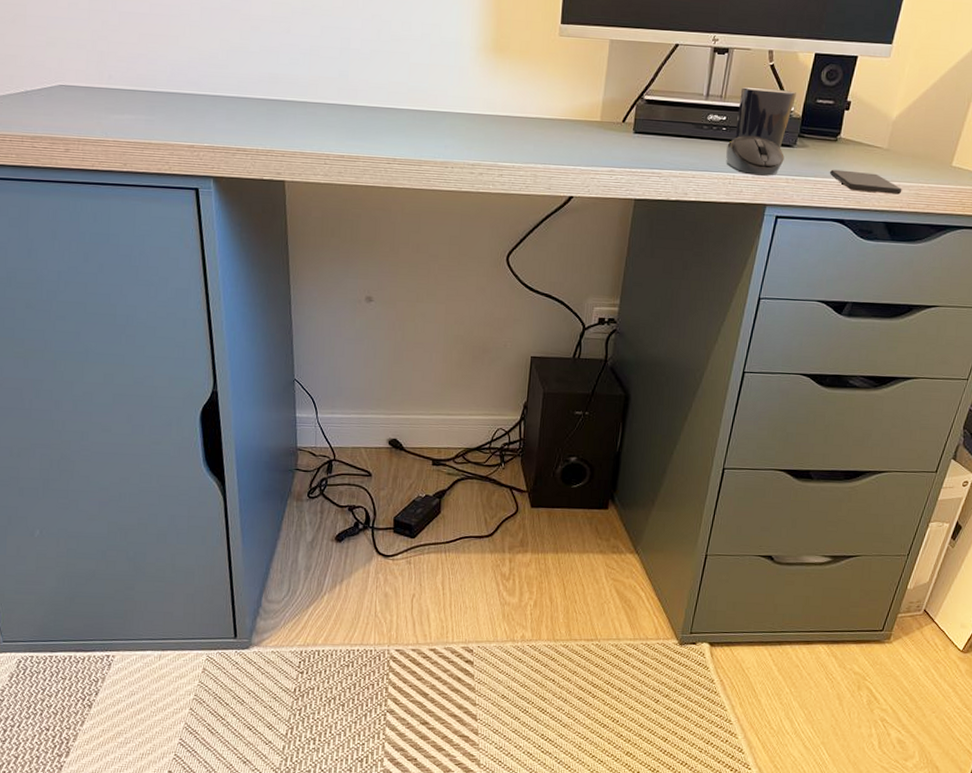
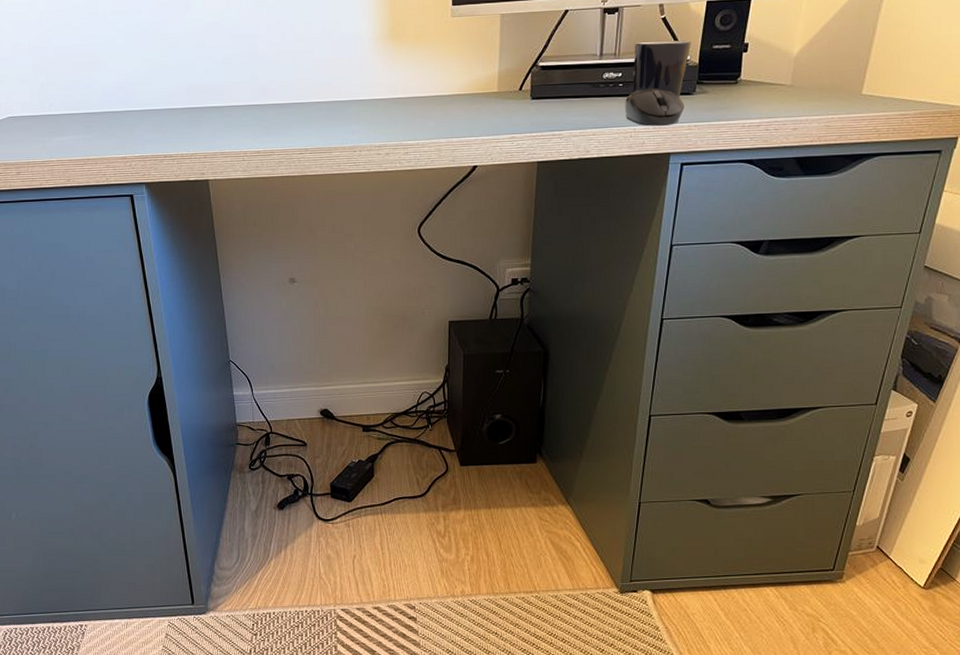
smartphone: present [830,169,902,195] -> none [733,111,811,131]

